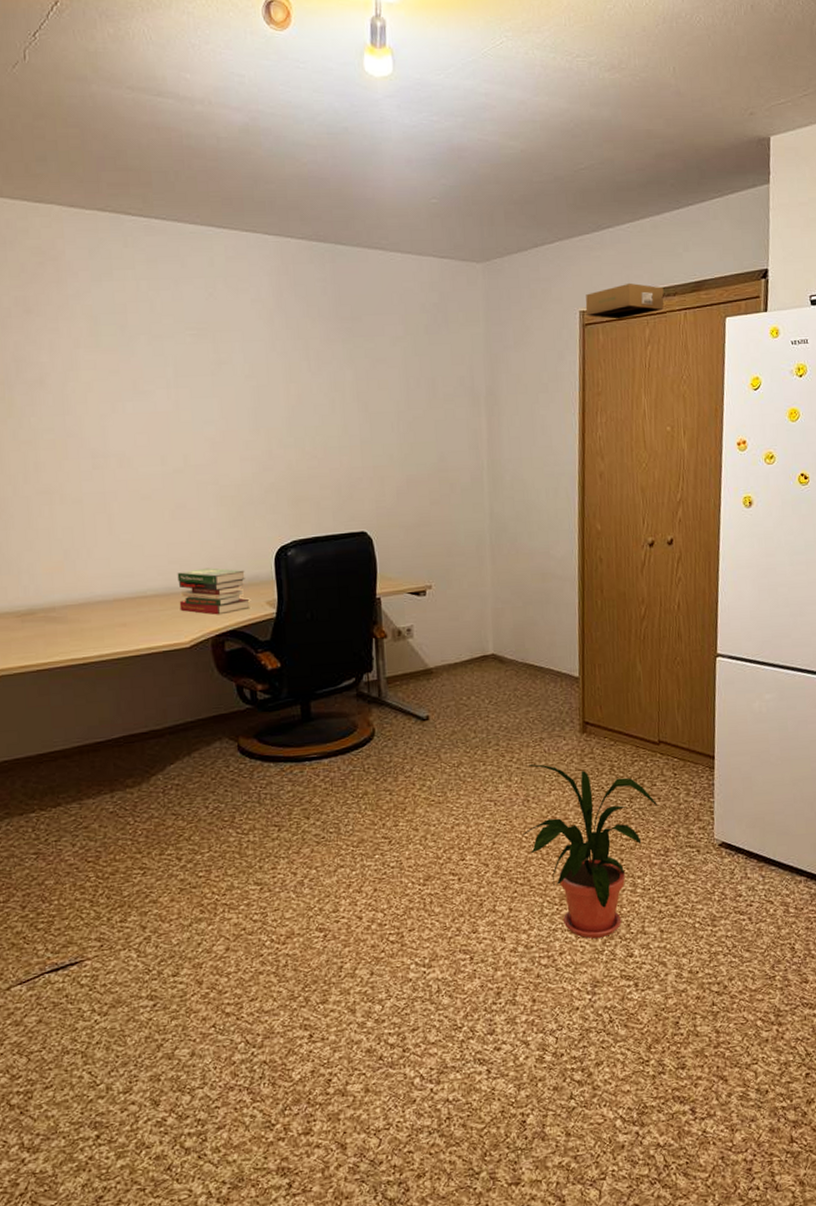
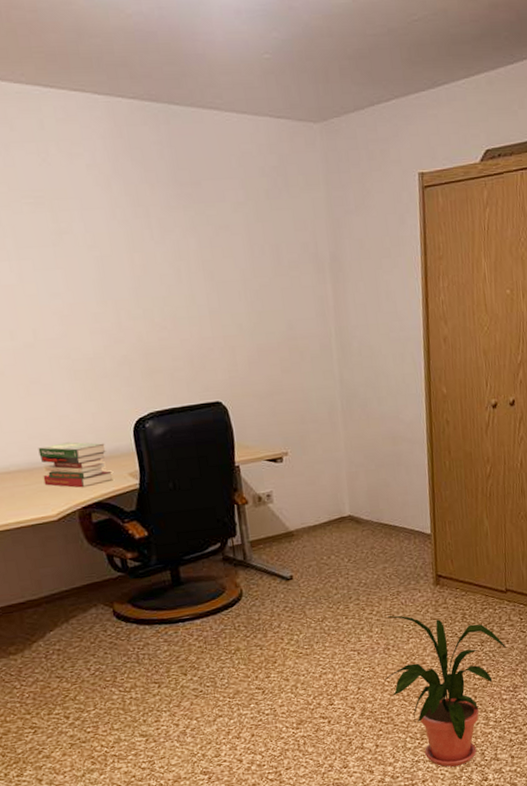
box: present [585,282,664,319] -> none [424,142,501,181]

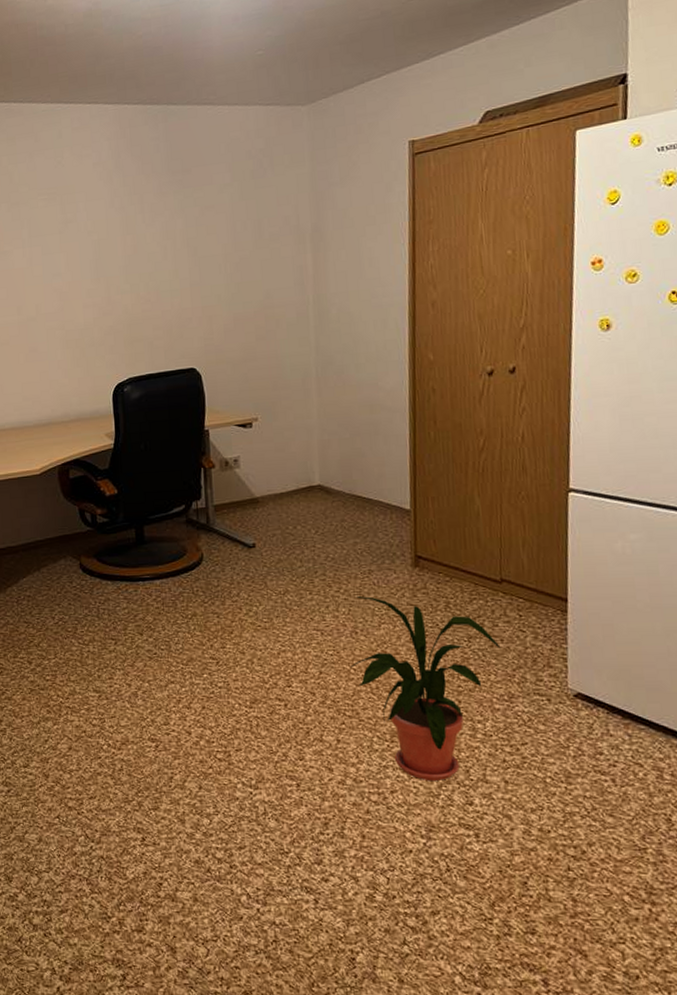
books: present [38,442,114,488] -> none [30,403,91,446]

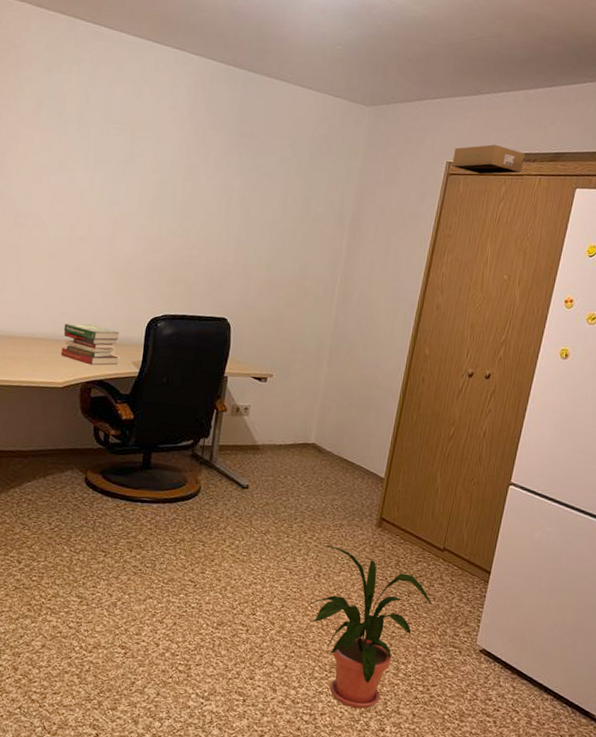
books: none [30,403,91,446] -> present [60,323,120,366]
box: none [415,106,503,146] -> present [452,144,525,175]

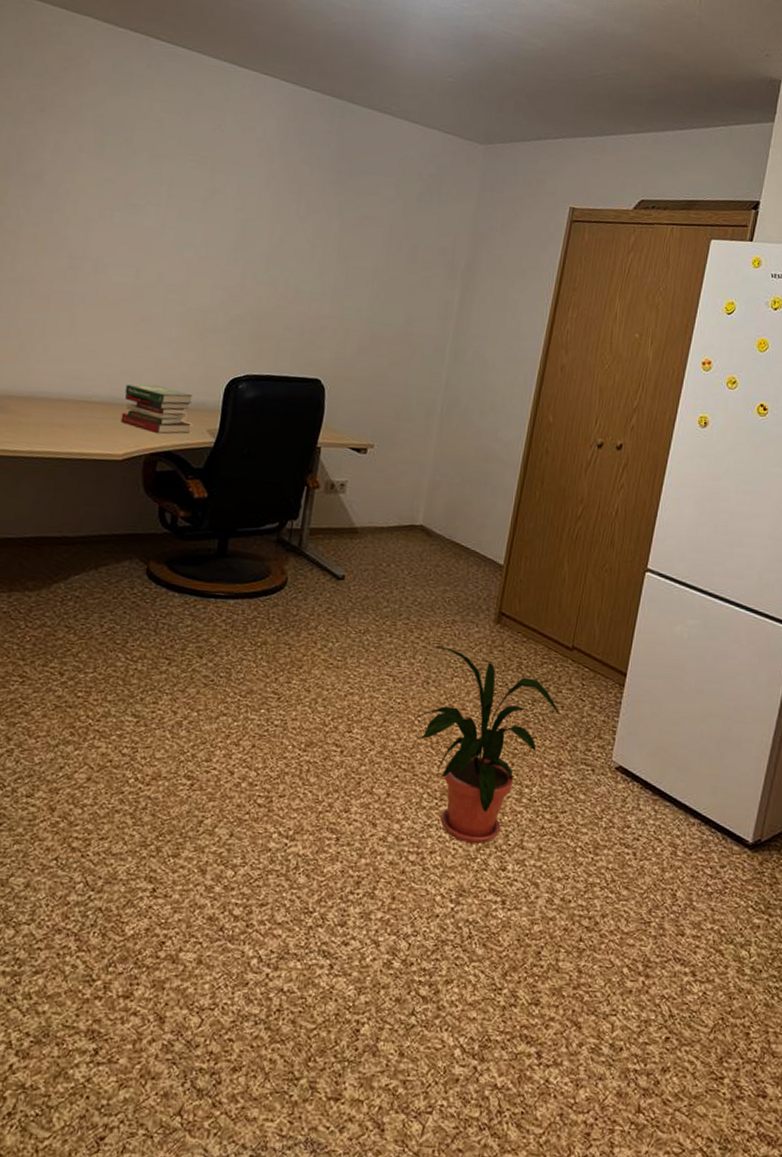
box: present [452,144,525,175] -> none [575,189,655,223]

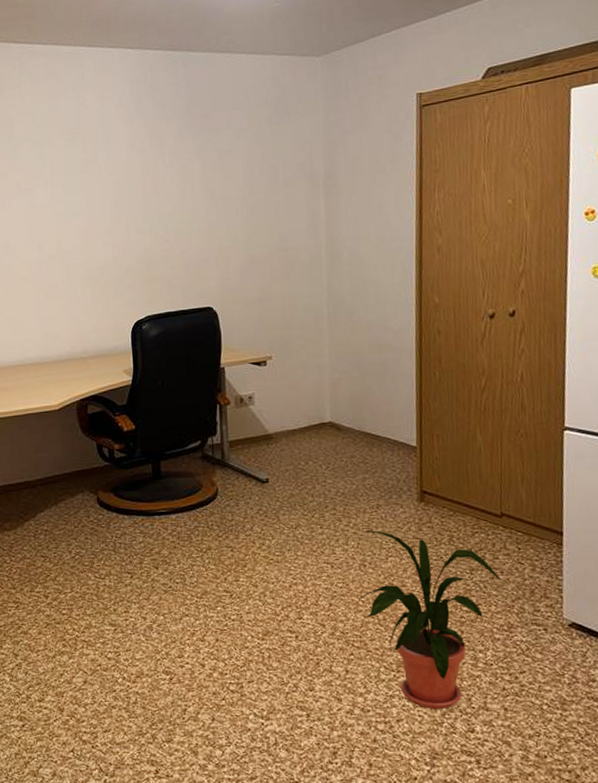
books: present [120,384,193,435] -> none [49,340,110,382]

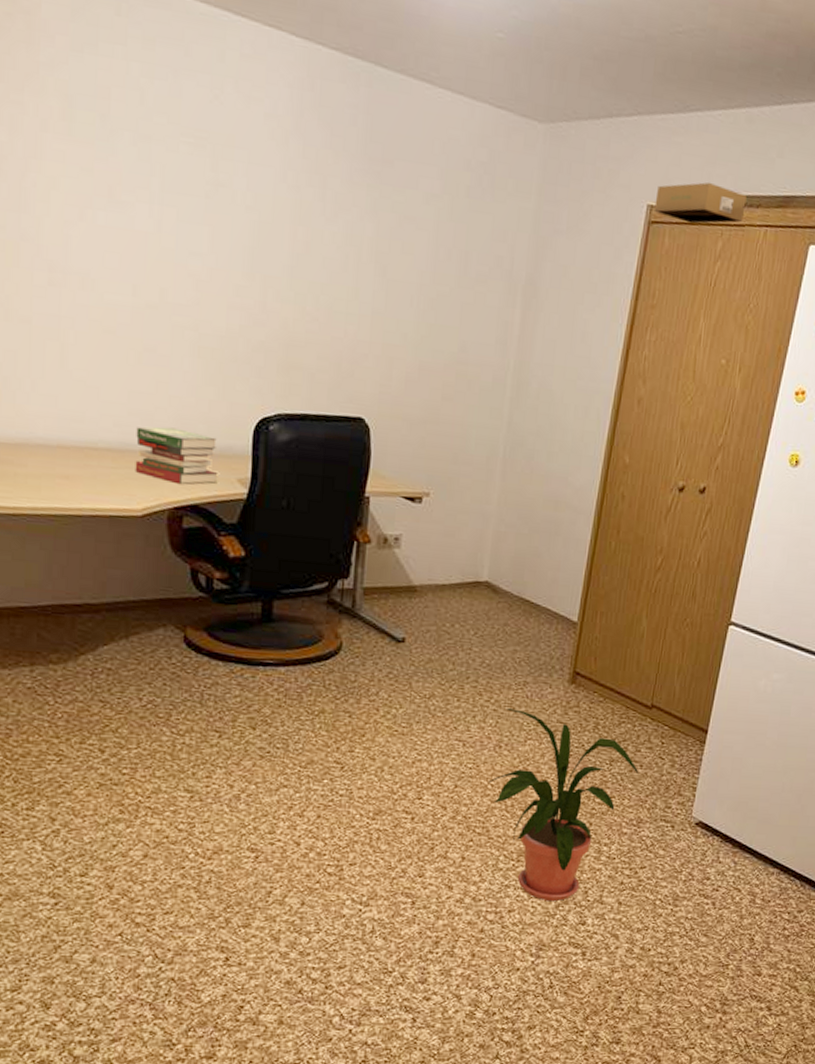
books: none [49,340,110,382] -> present [135,426,218,485]
box: none [422,62,504,99] -> present [654,182,747,224]

